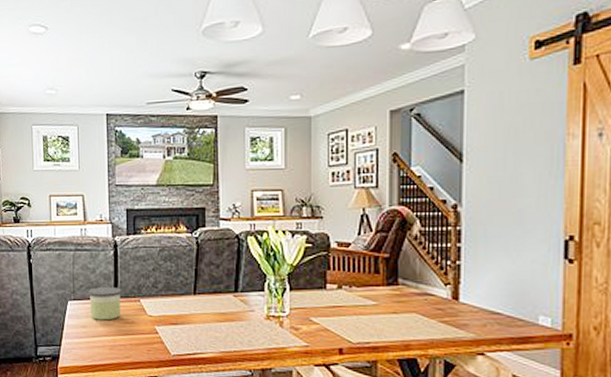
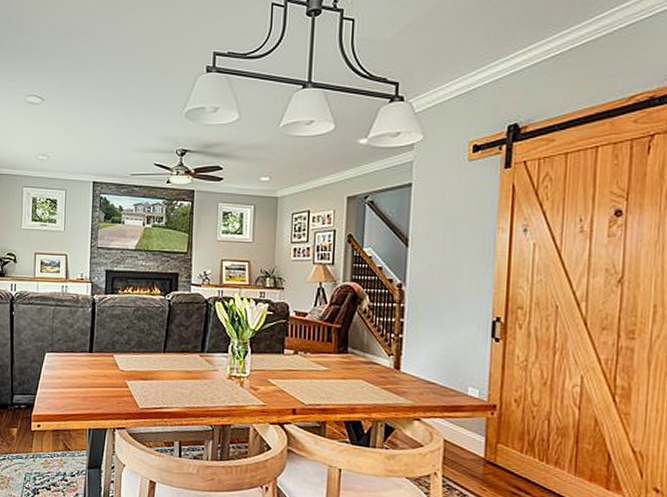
candle: present [88,286,122,321] -> none [65,341,97,373]

